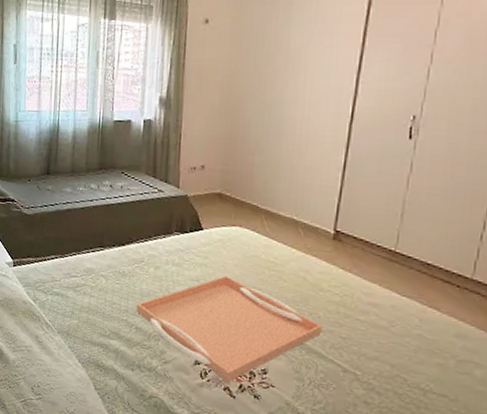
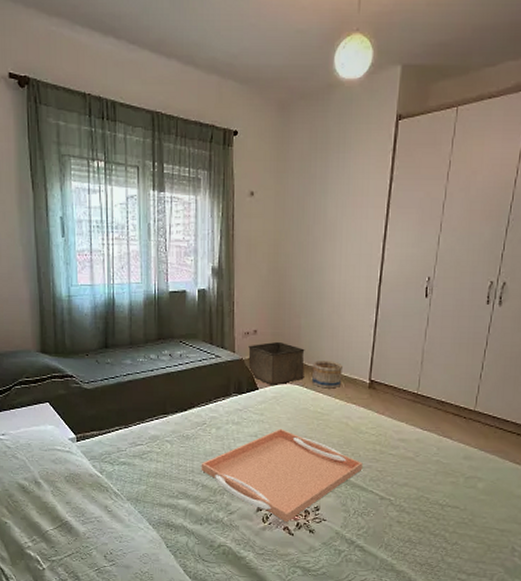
storage bin: none [193,179,258,228] -> present [248,342,305,386]
basket: none [265,203,302,237] -> present [312,361,342,389]

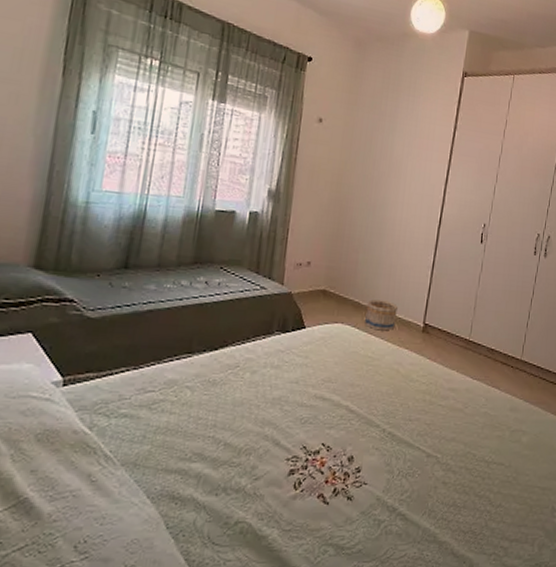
serving tray: present [201,428,363,523] -> none [225,374,411,489]
storage bin: present [248,342,305,386] -> none [297,276,360,326]

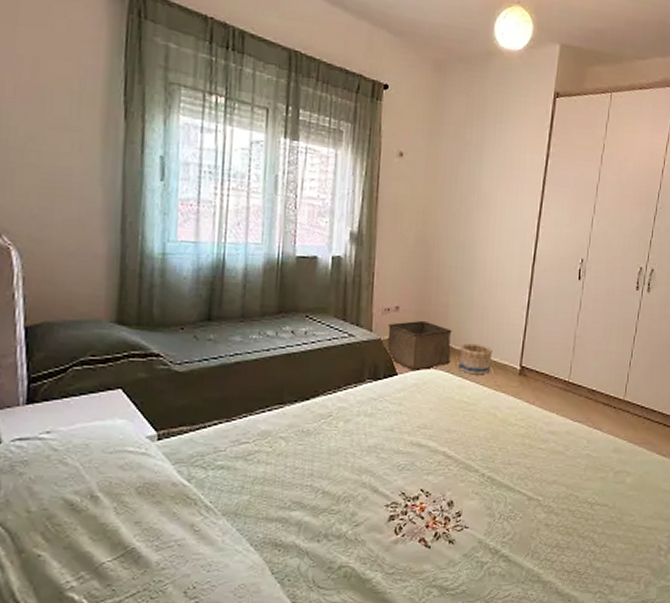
storage bin: none [297,276,360,326] -> present [387,321,452,372]

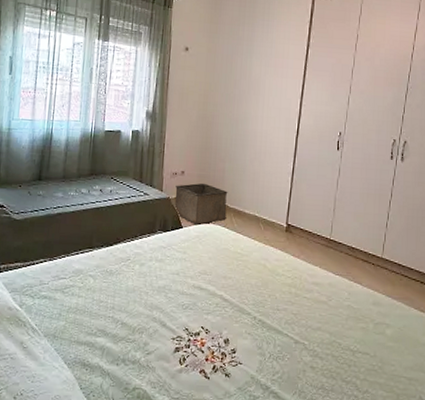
basket: present [459,343,492,375] -> none [233,203,262,231]

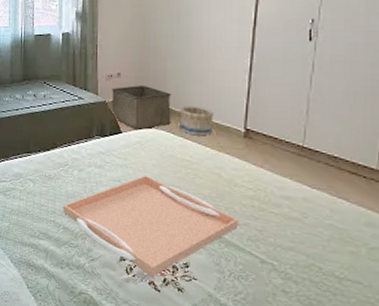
serving tray: none [121,267,279,365] -> present [62,175,239,277]
basket: none [233,203,262,231] -> present [180,106,213,136]

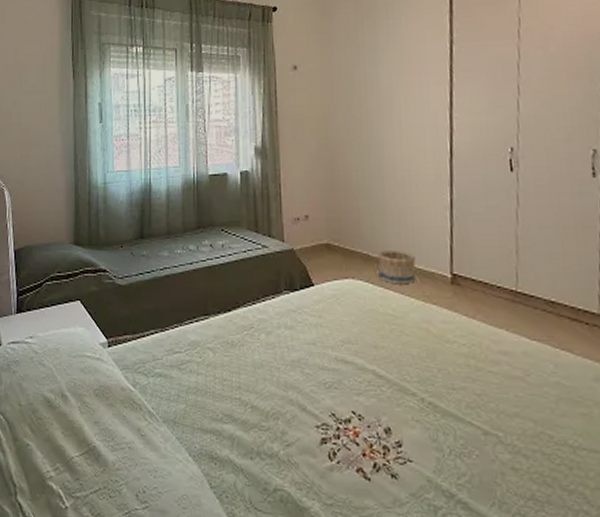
serving tray: present [62,175,239,277] -> none [249,335,455,462]
storage bin: present [111,86,171,131] -> none [300,229,369,282]

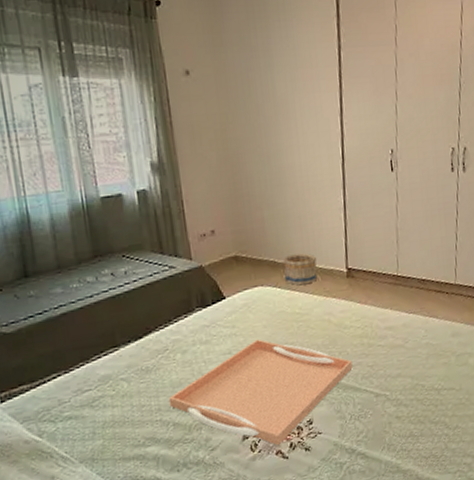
serving tray: none [249,335,455,462] -> present [168,339,353,446]

